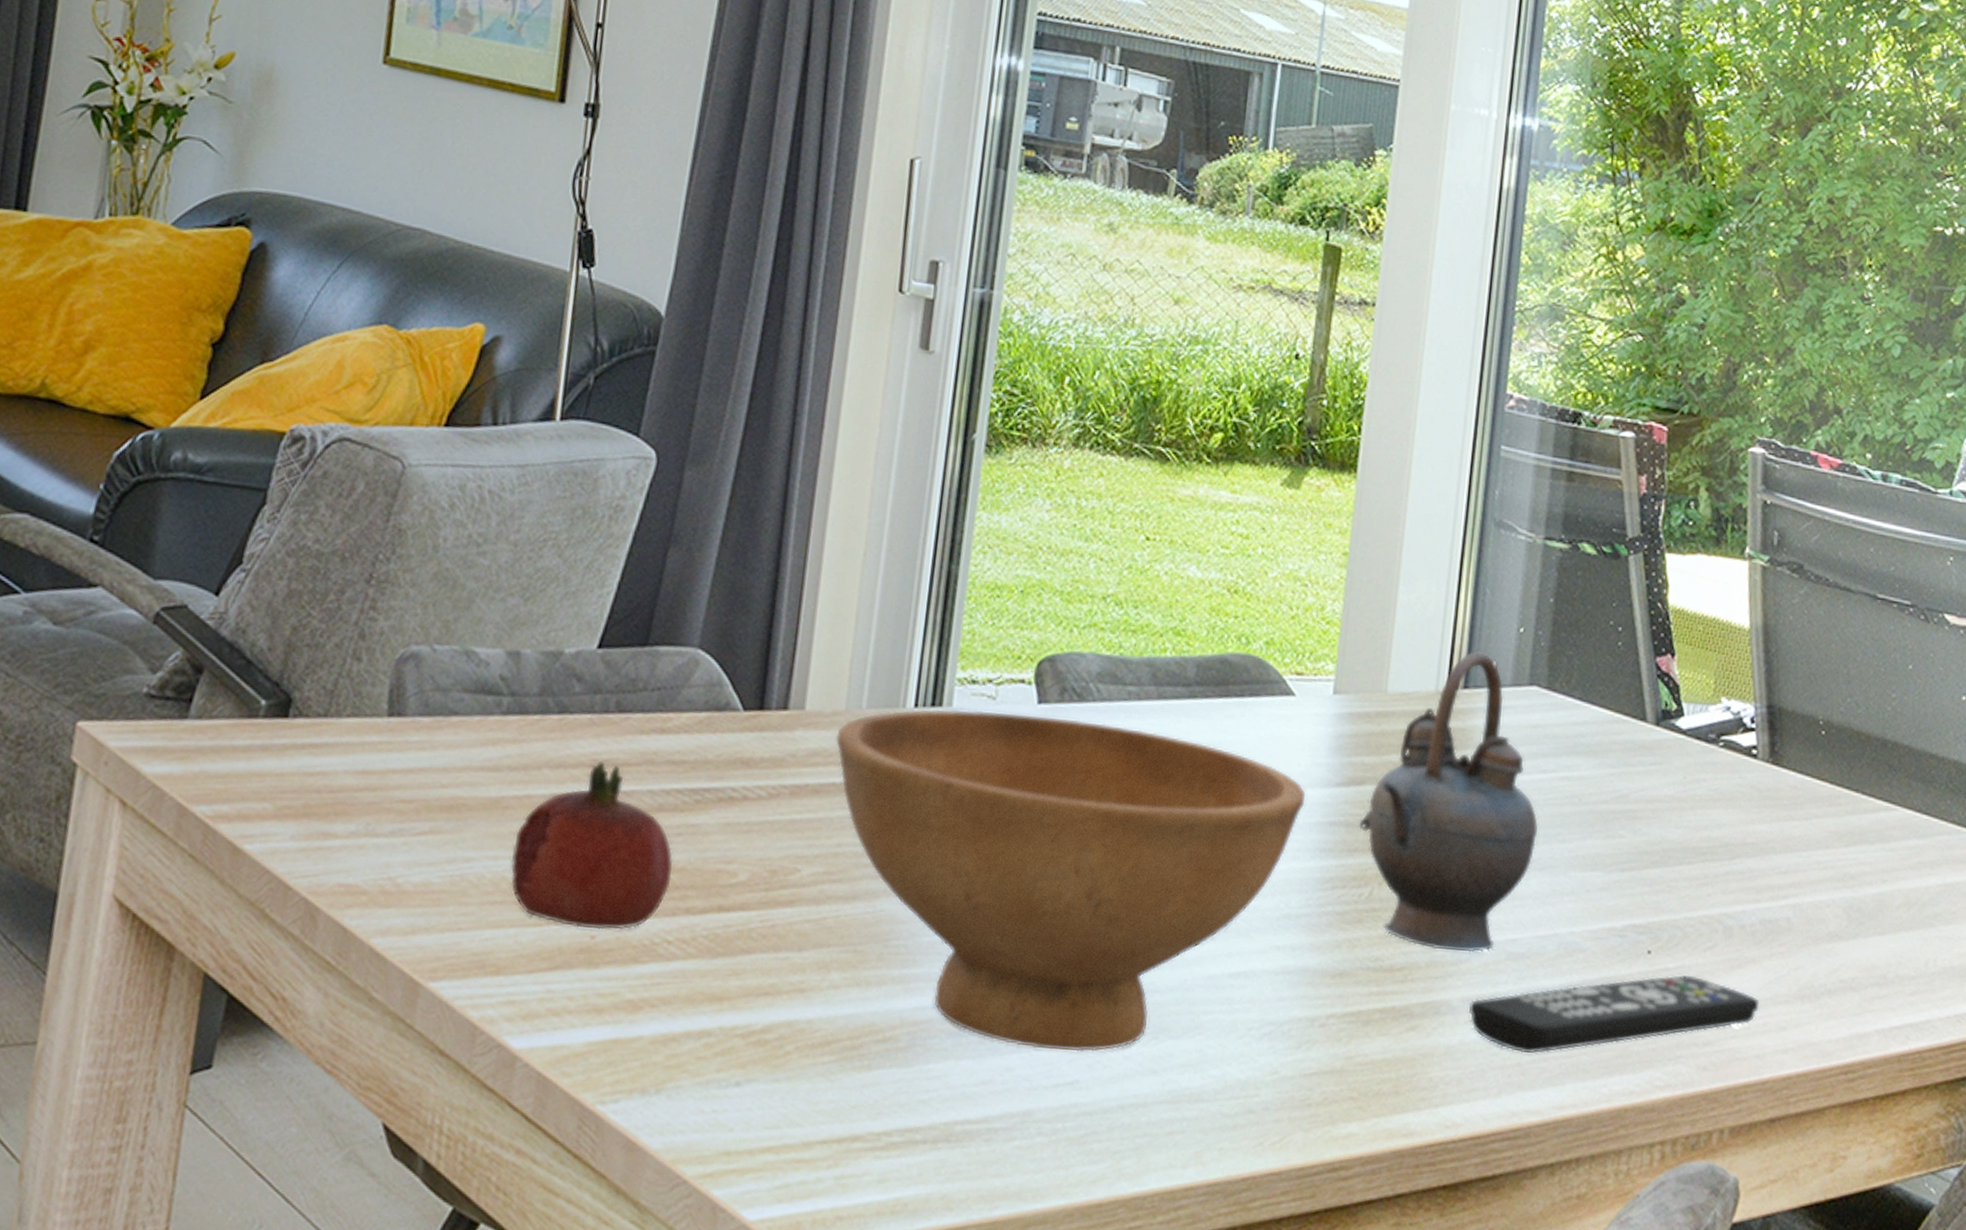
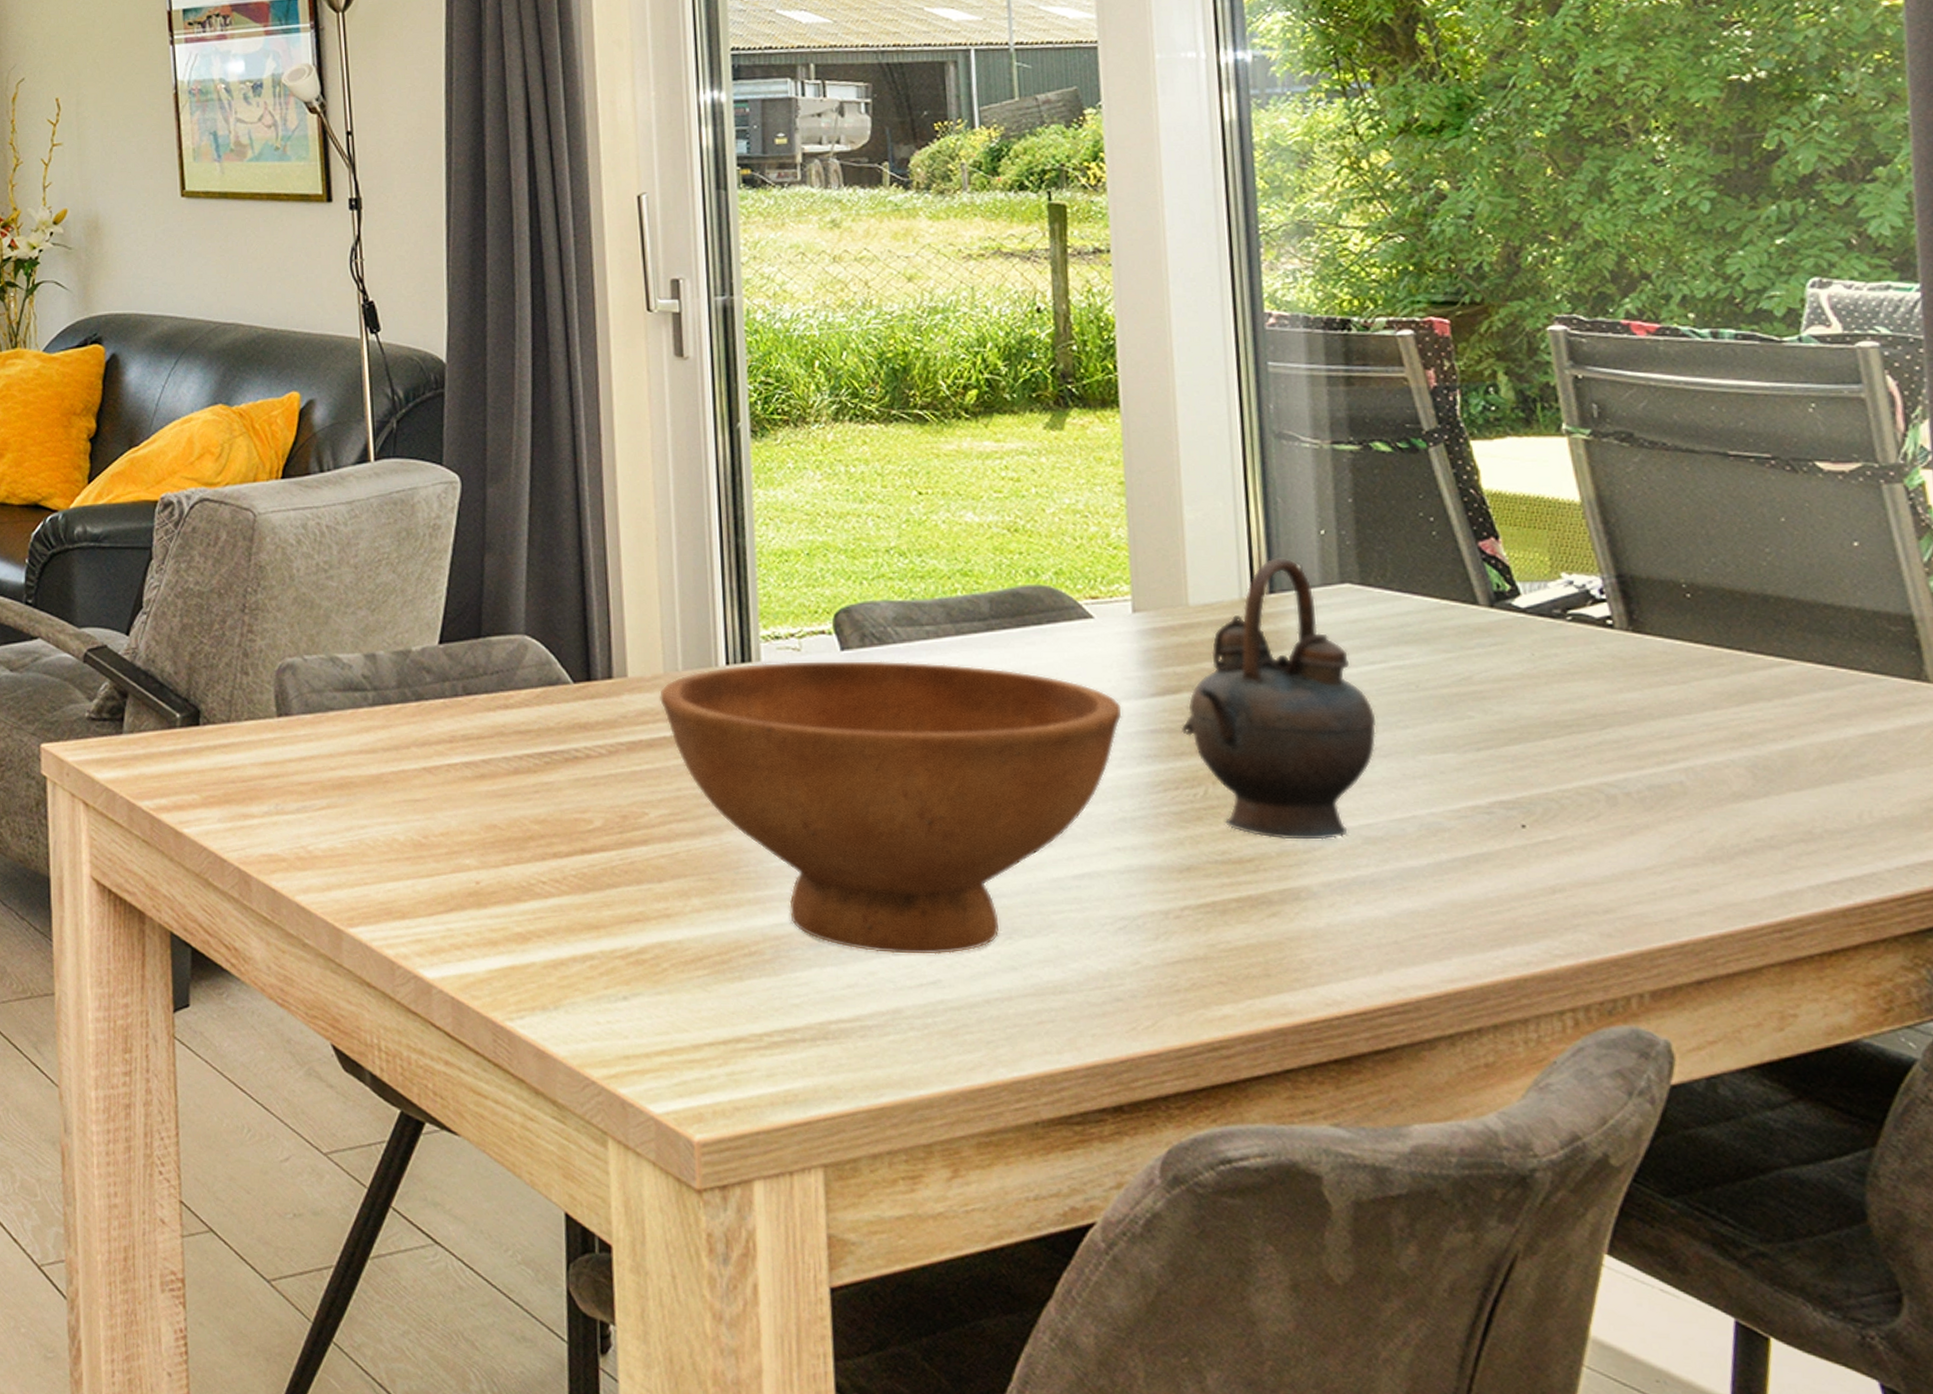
fruit: present [510,760,674,930] -> none [398,736,537,876]
remote control: present [1469,974,1760,1053] -> none [1330,845,1663,932]

